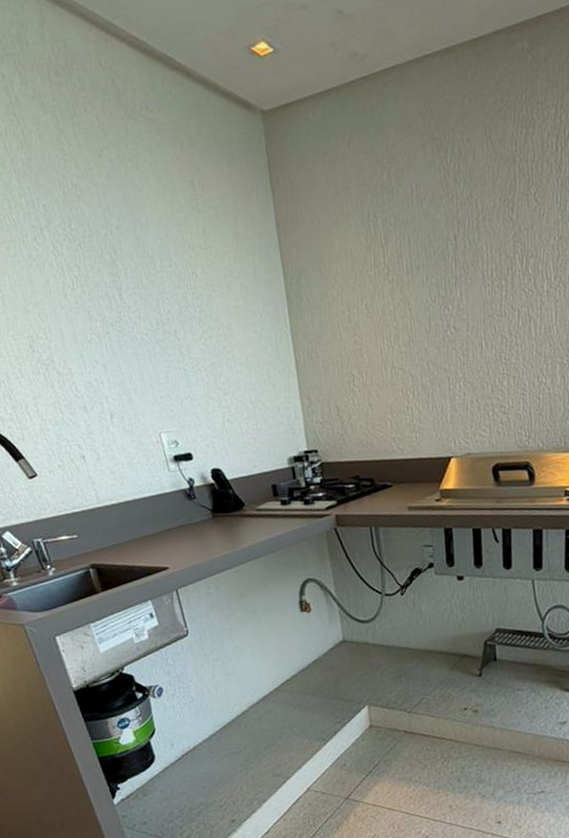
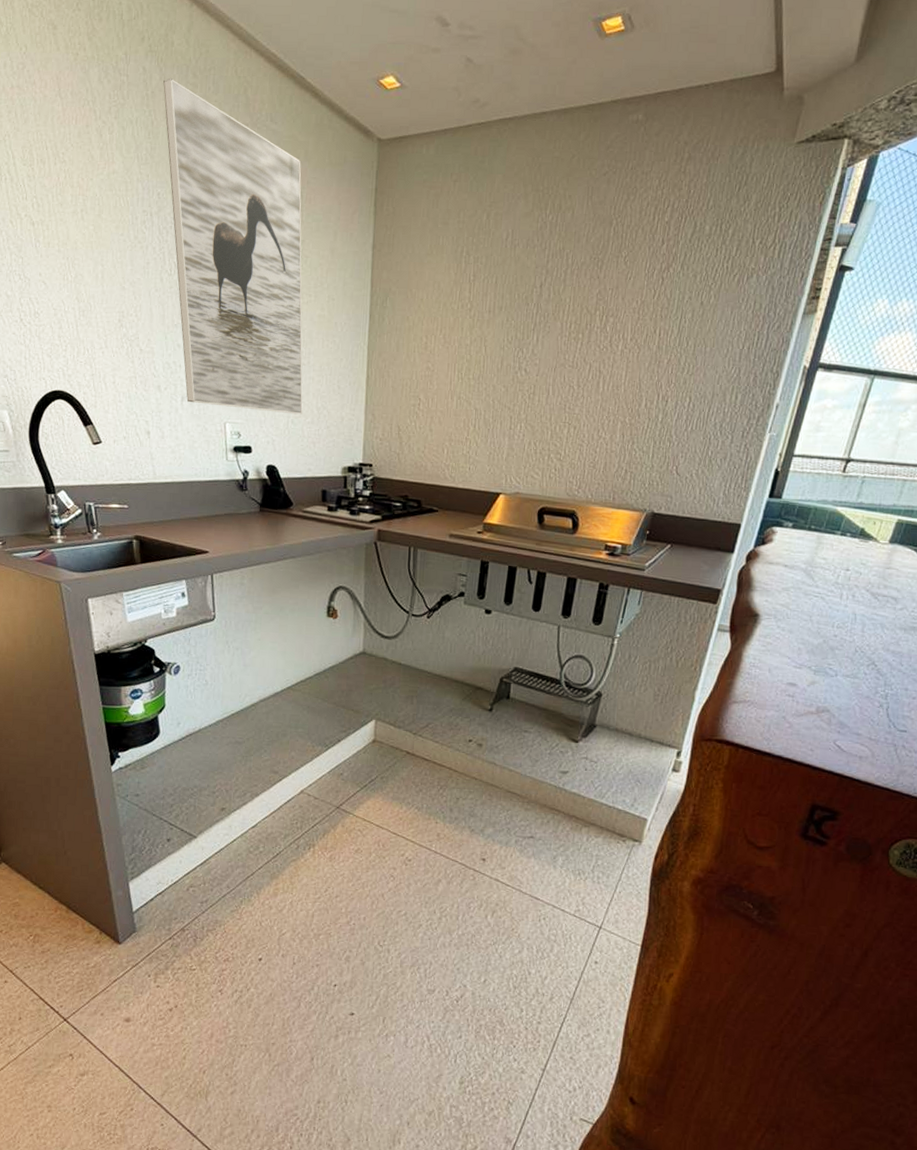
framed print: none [25,81,237,419] -> present [163,78,303,415]

